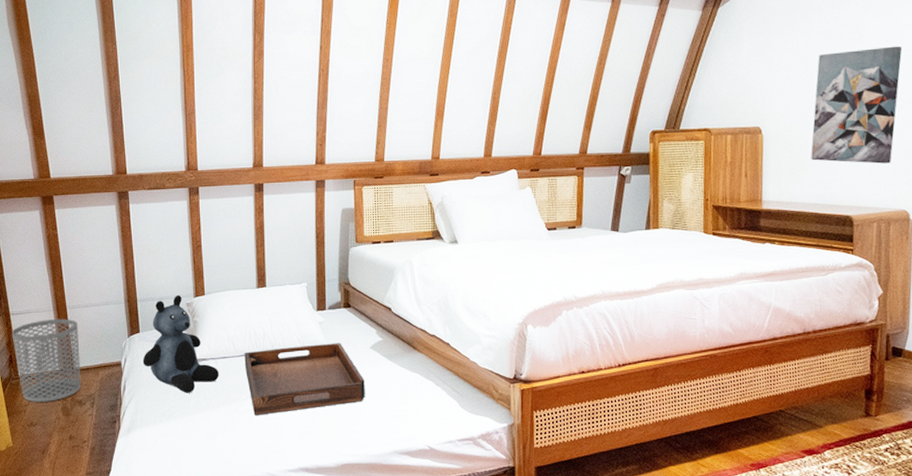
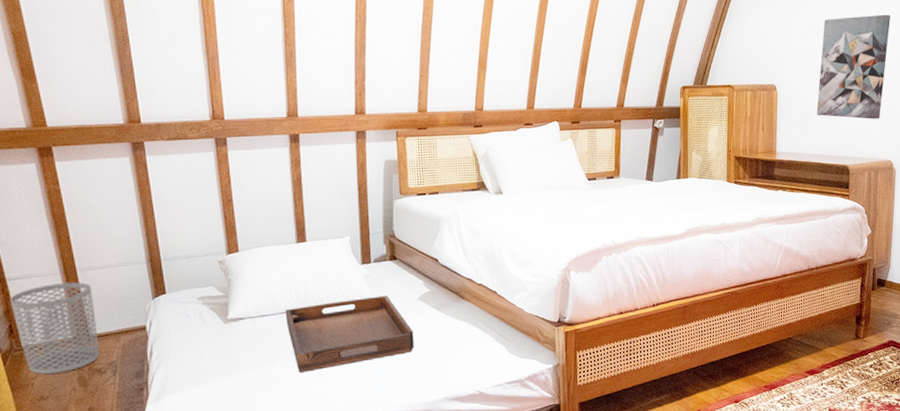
teddy bear: present [142,294,219,393] -> none [171,252,258,355]

